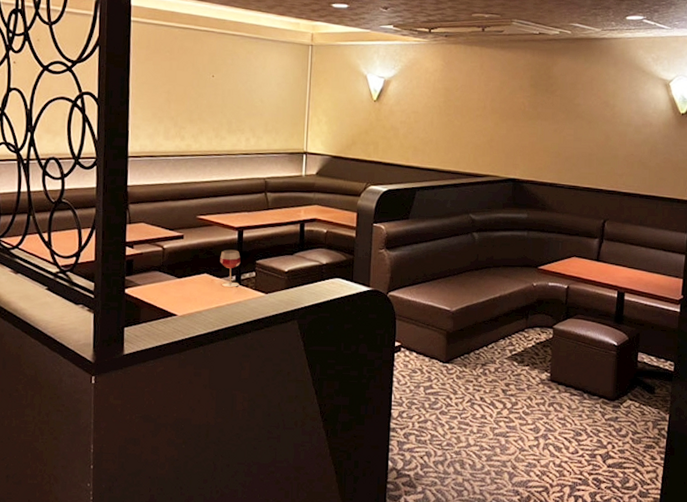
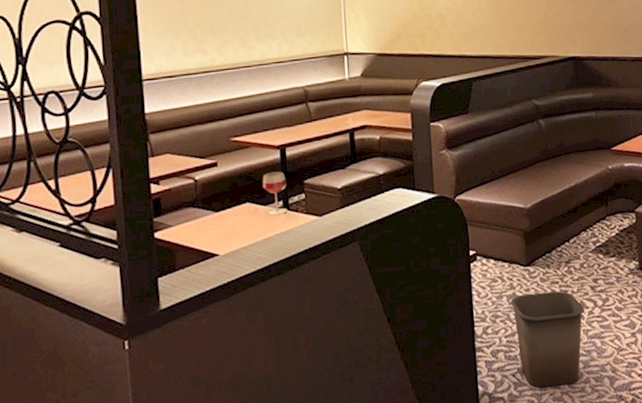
waste bin: none [427,387,494,473] -> present [510,291,584,388]

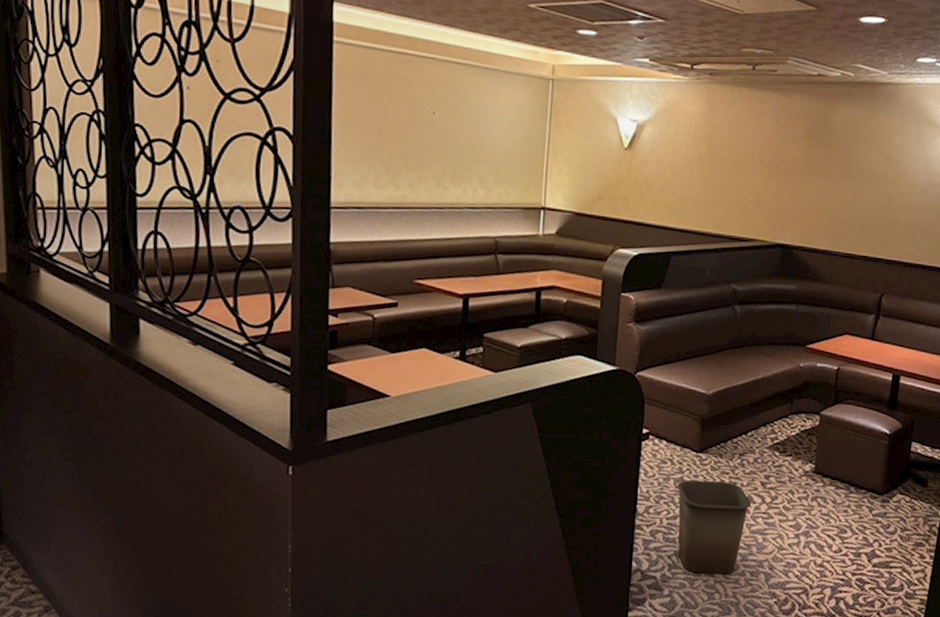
wineglass: present [262,171,288,216] -> none [441,320,466,365]

